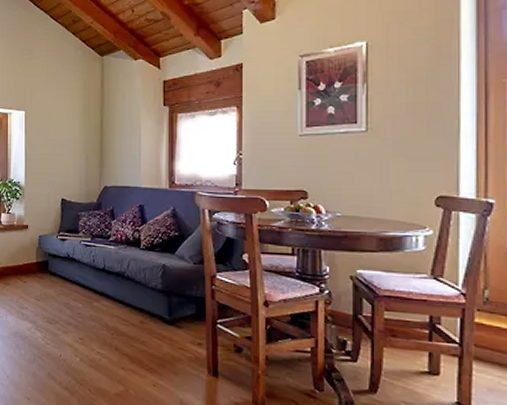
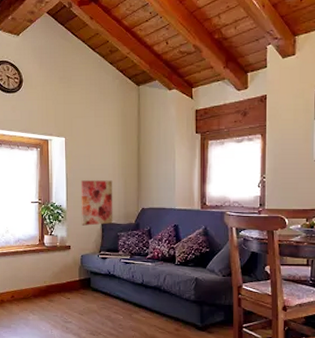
wall art: none [40,156,74,204] -> present [81,180,113,226]

